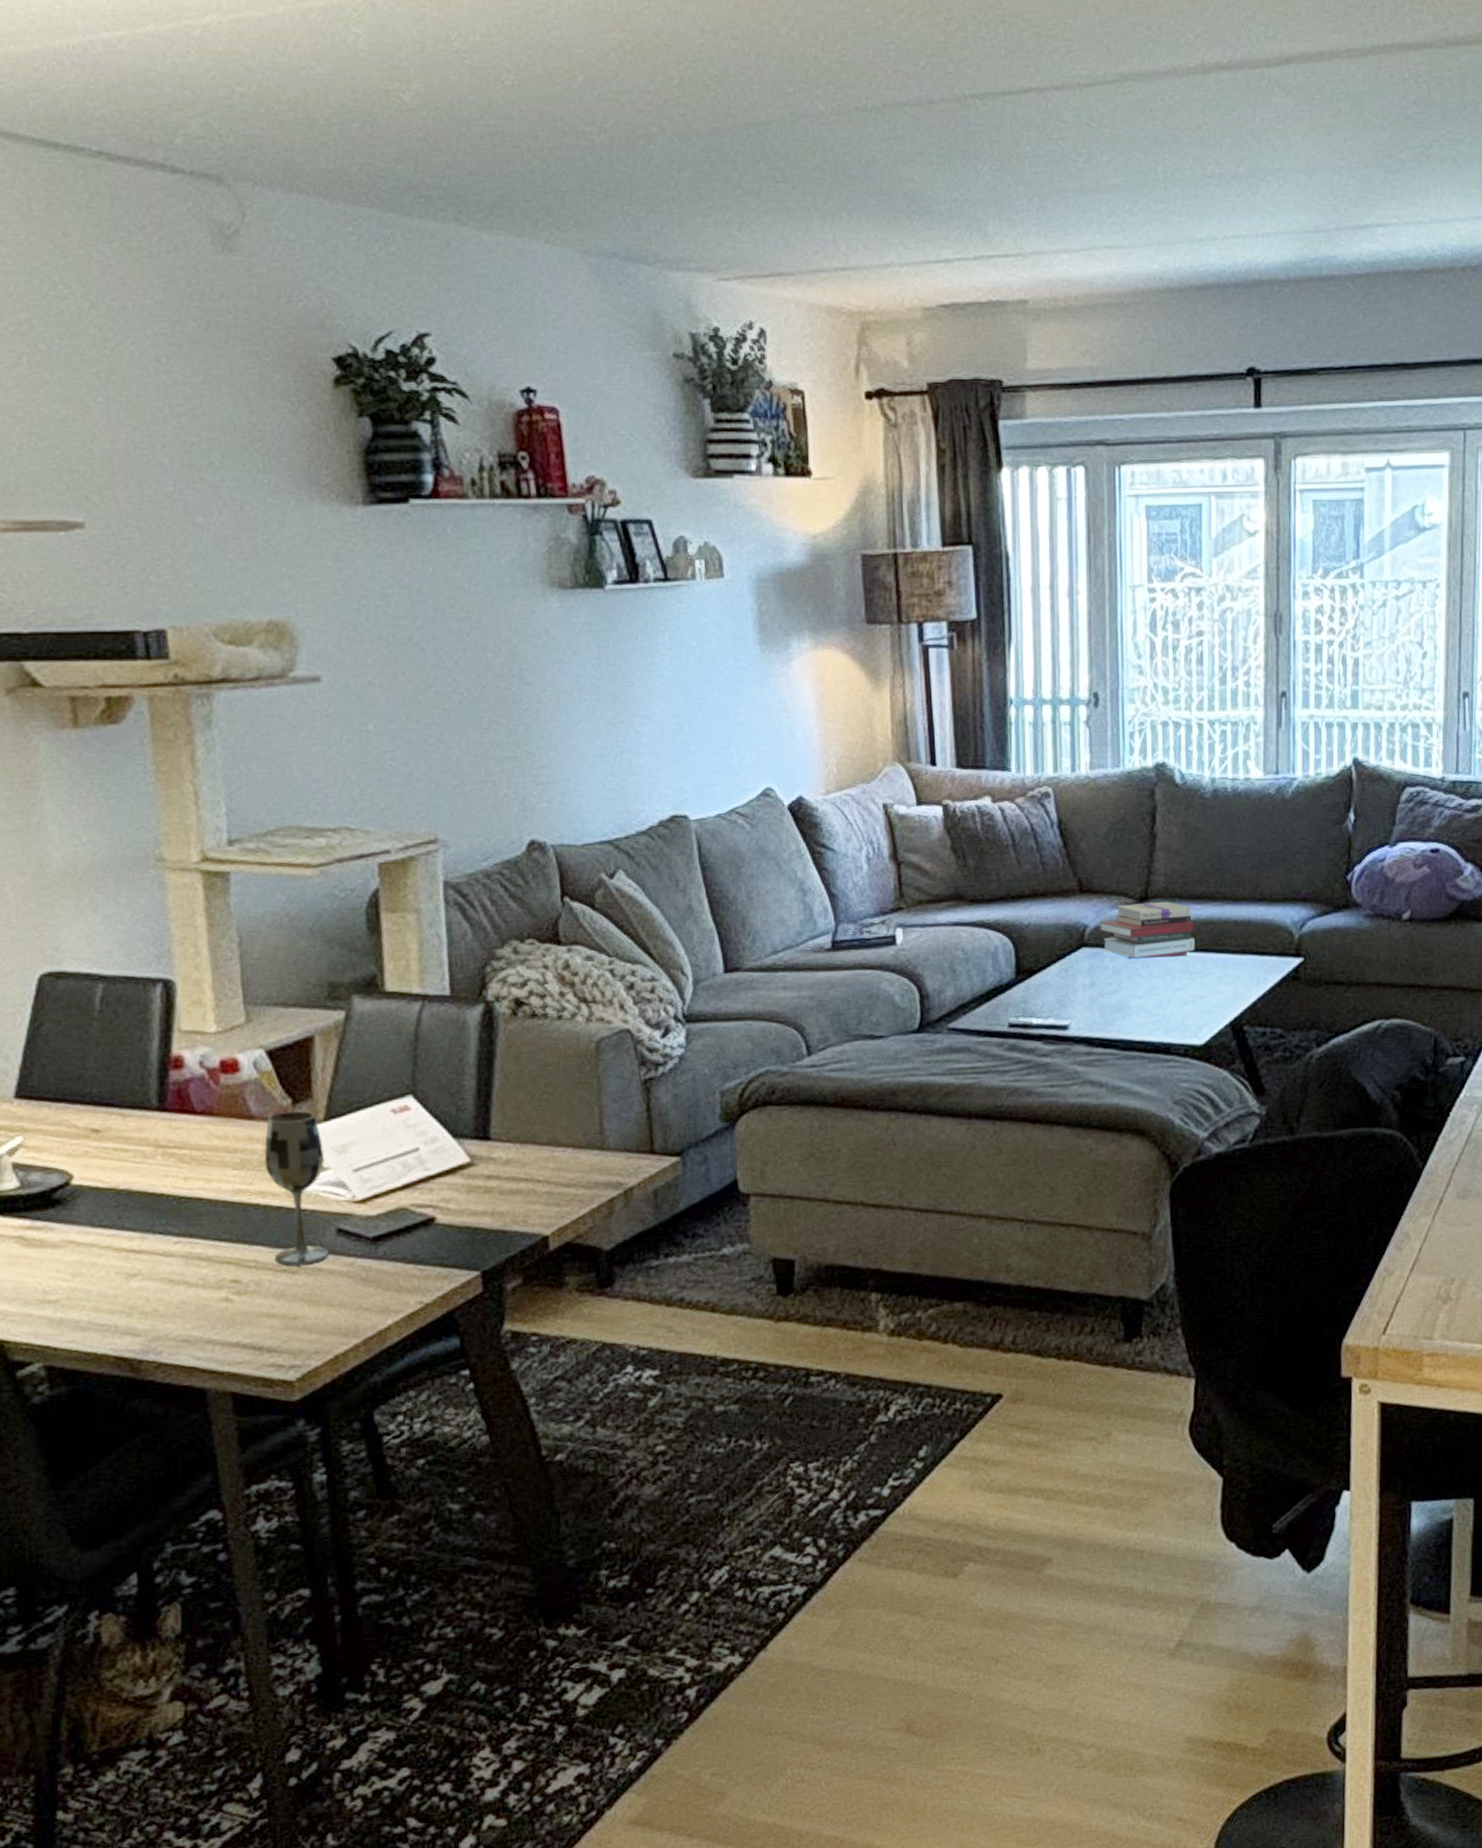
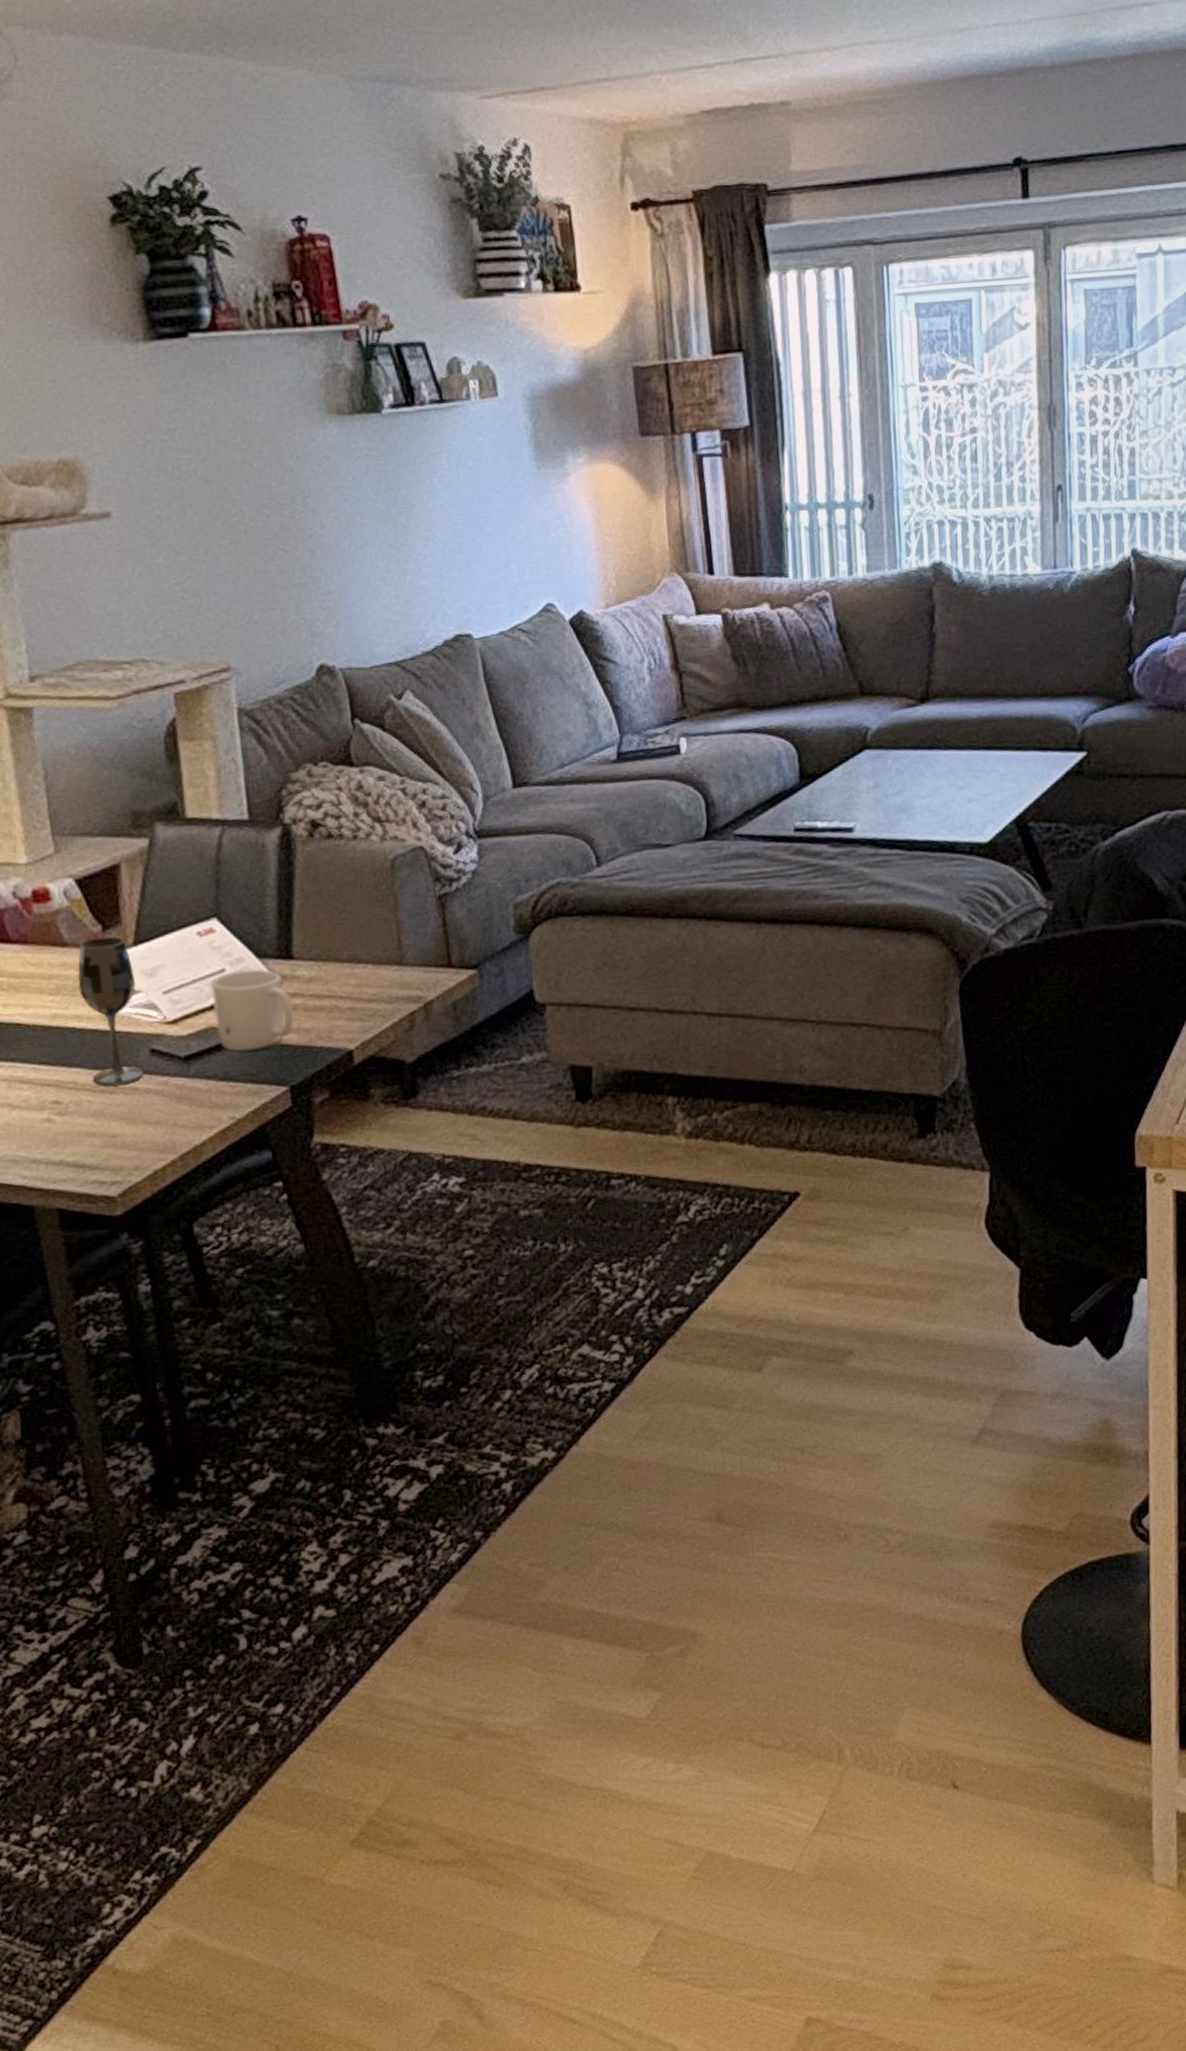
mug: none [403,1149,490,1236] -> present [211,969,295,1053]
books: present [1099,901,1195,959] -> none [881,700,978,760]

